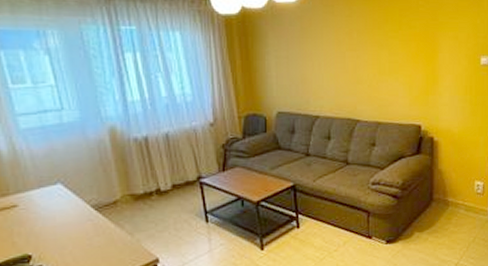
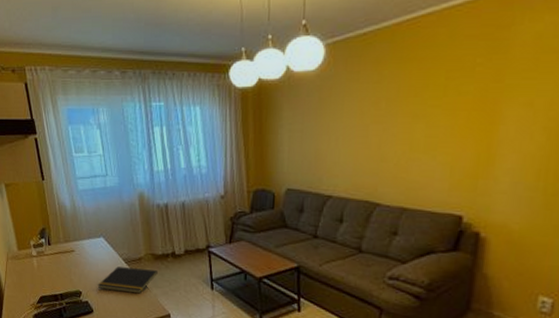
notepad: none [55,212,140,246] -> present [97,266,158,294]

